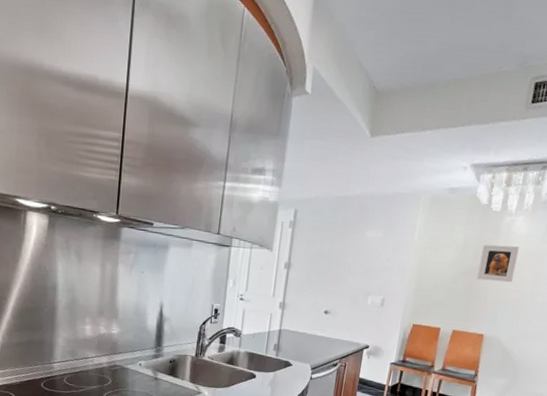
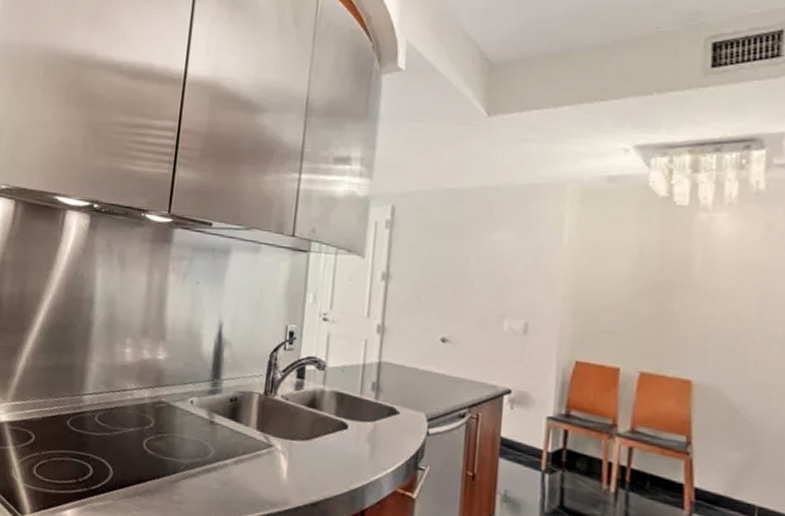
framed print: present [476,245,519,283] -> none [667,251,728,305]

